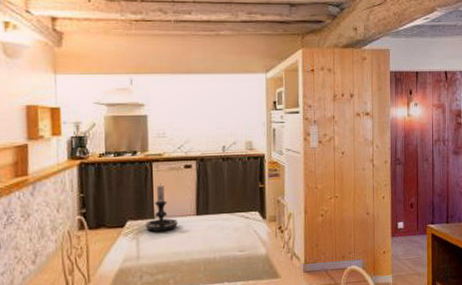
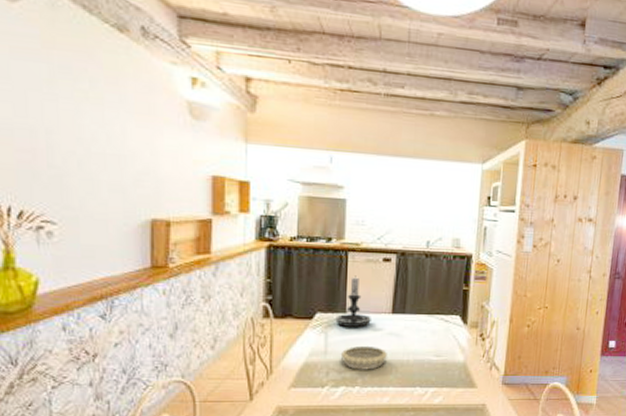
decorative bowl: none [153,247,195,271] -> present [341,345,387,370]

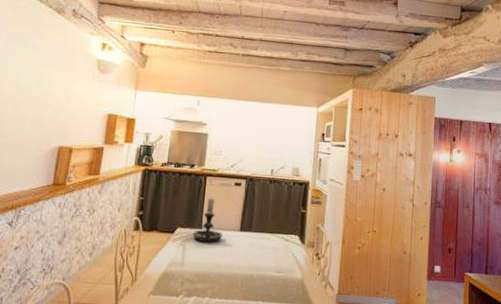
decorative bowl: present [341,345,387,370] -> none [195,259,234,282]

